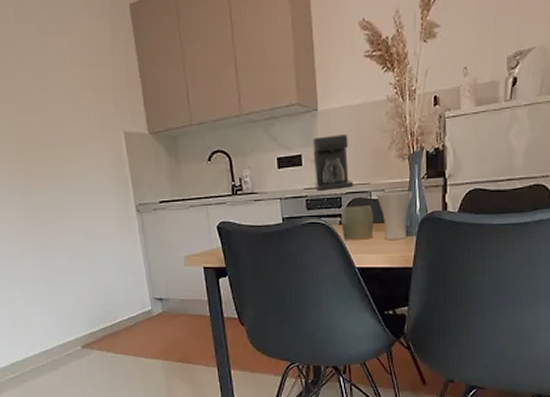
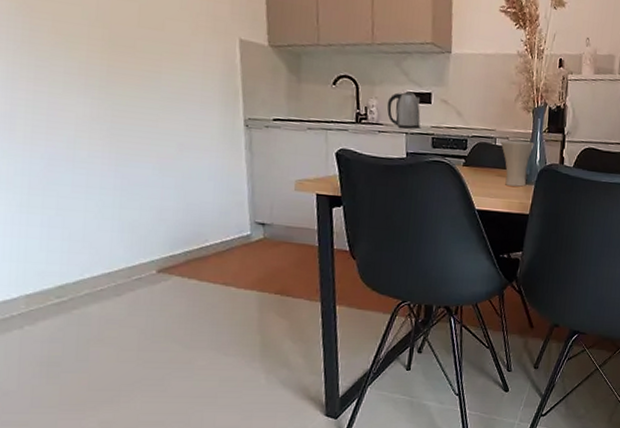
kettle: none [259,157,293,195] -> present [386,91,421,130]
coffee maker: present [312,134,354,191] -> none [442,78,481,132]
mug: present [341,205,374,241] -> none [465,149,497,184]

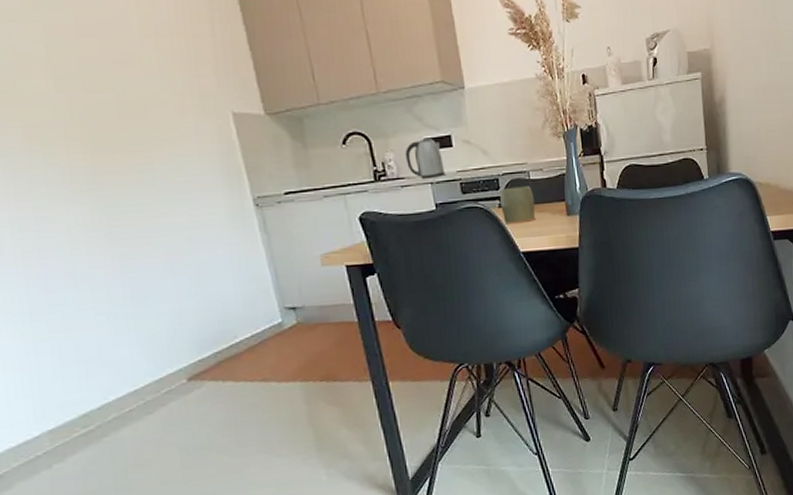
mug: none [465,149,497,184] -> present [500,186,536,225]
cup: present [500,141,535,187] -> none [534,169,571,220]

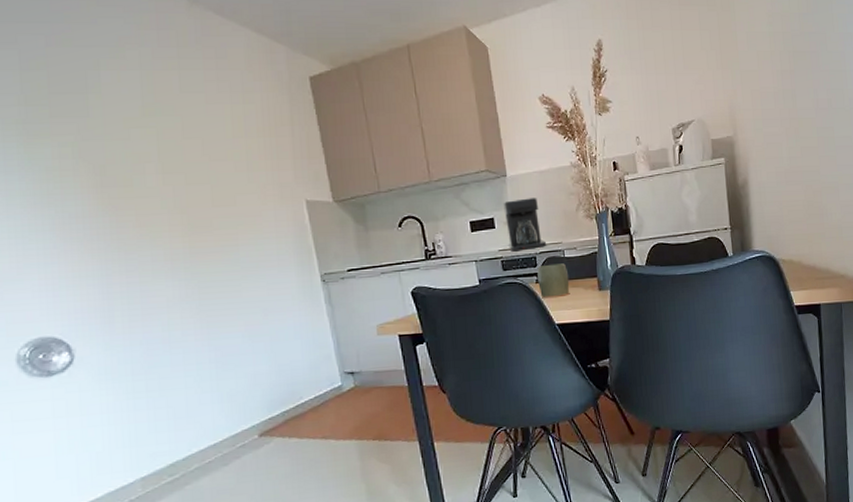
kettle: present [404,138,445,180] -> none [452,220,488,258]
coffee maker: none [461,113,511,173] -> present [503,198,547,252]

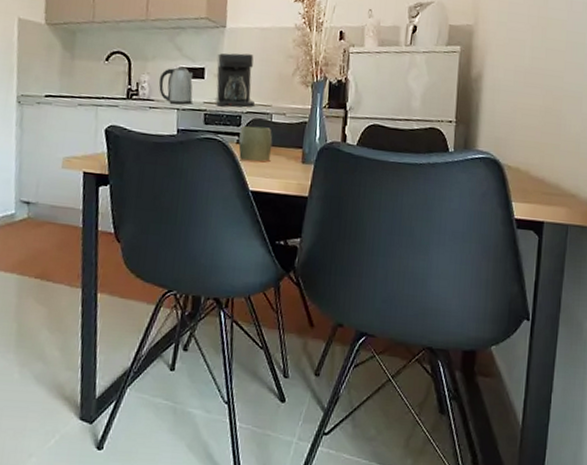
kettle: none [452,220,488,258] -> present [158,66,194,106]

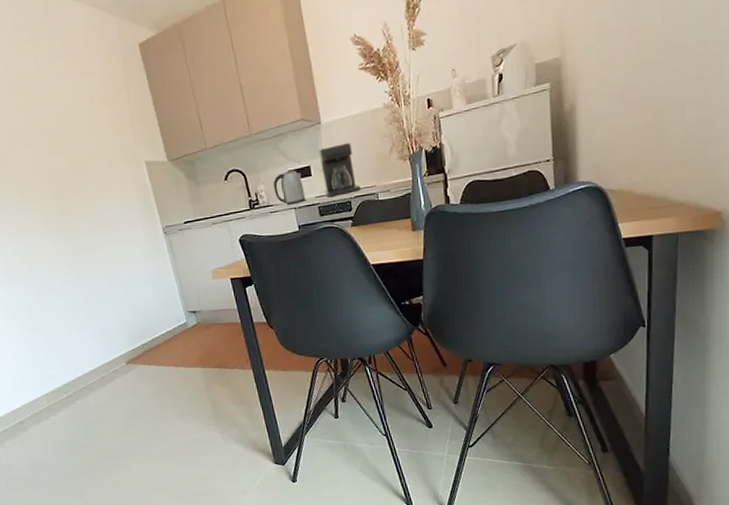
mug: present [238,126,273,163] -> none [352,206,384,241]

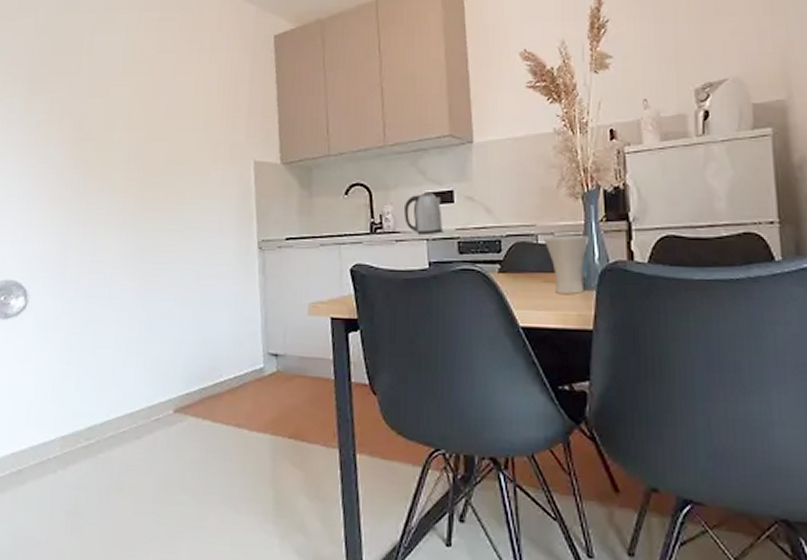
coffee maker: present [318,143,362,198] -> none [466,169,516,232]
cup: none [382,189,417,236] -> present [543,236,589,294]

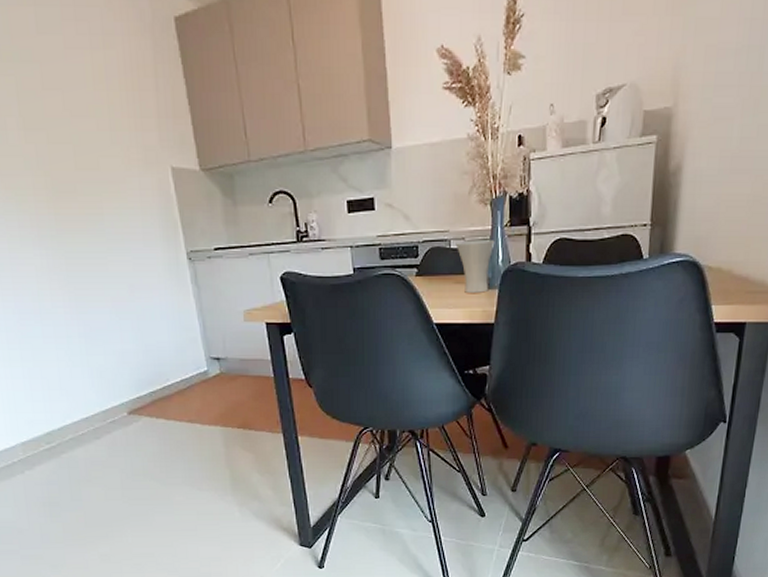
kettle: present [403,192,443,236] -> none [327,199,365,243]

